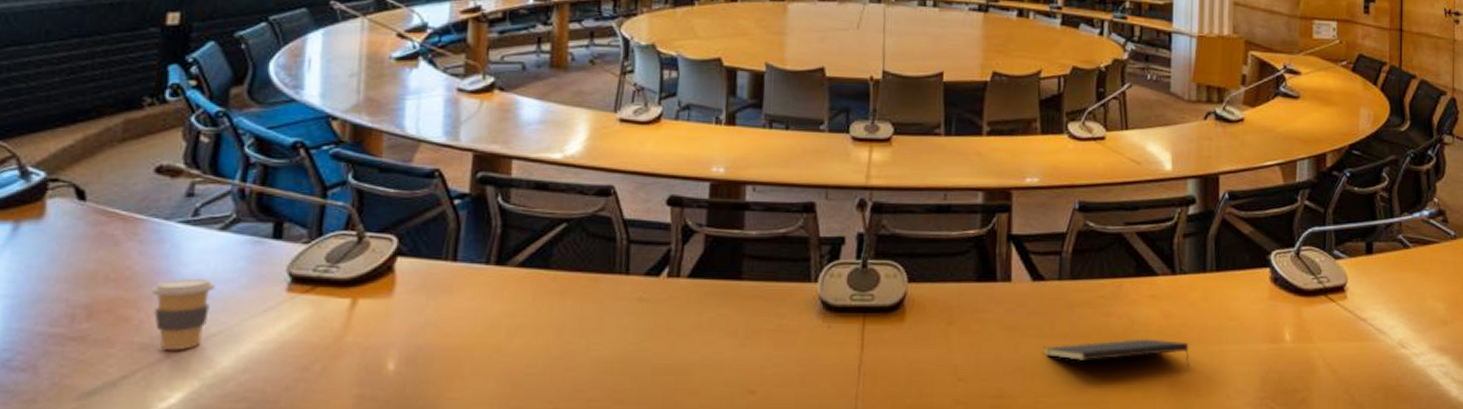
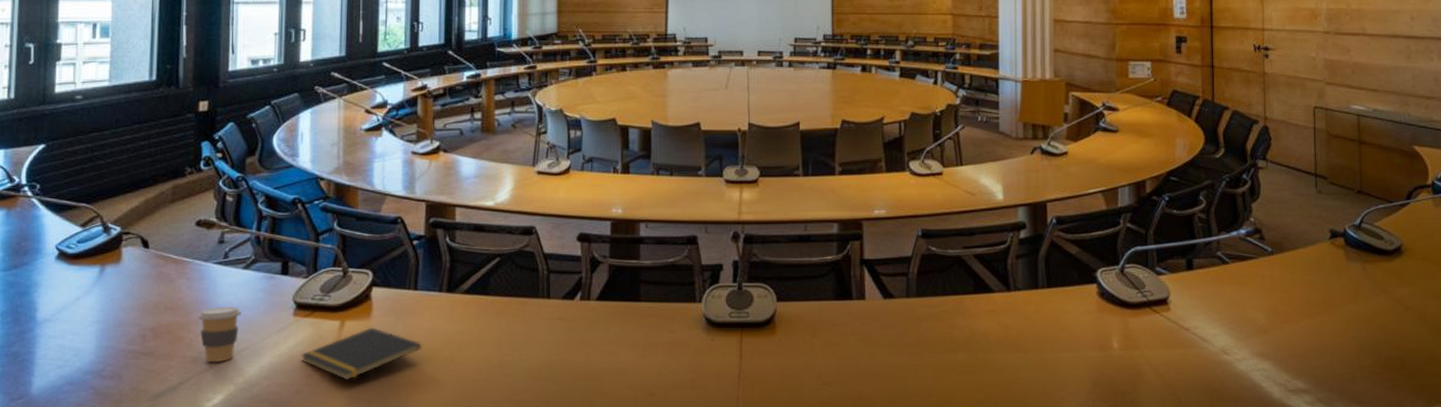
notepad: none [293,307,460,375] -> present [300,327,422,381]
notepad: present [1042,337,1190,368] -> none [894,346,1027,373]

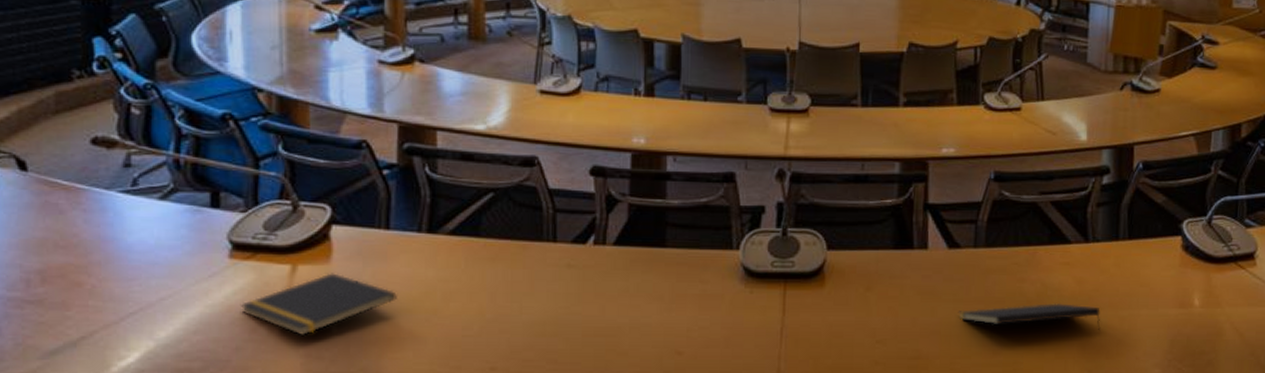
coffee cup: present [197,306,242,362] -> none [99,245,160,312]
notepad: none [894,346,1027,373] -> present [957,302,1101,331]

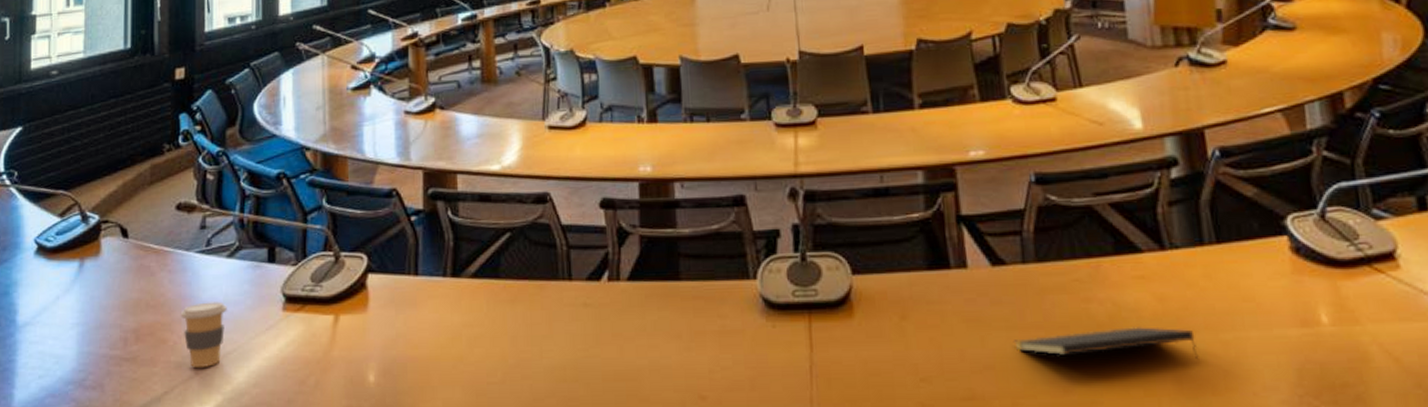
coffee cup: none [99,245,160,312] -> present [180,301,227,367]
notepad: present [240,273,397,337] -> none [291,321,426,388]

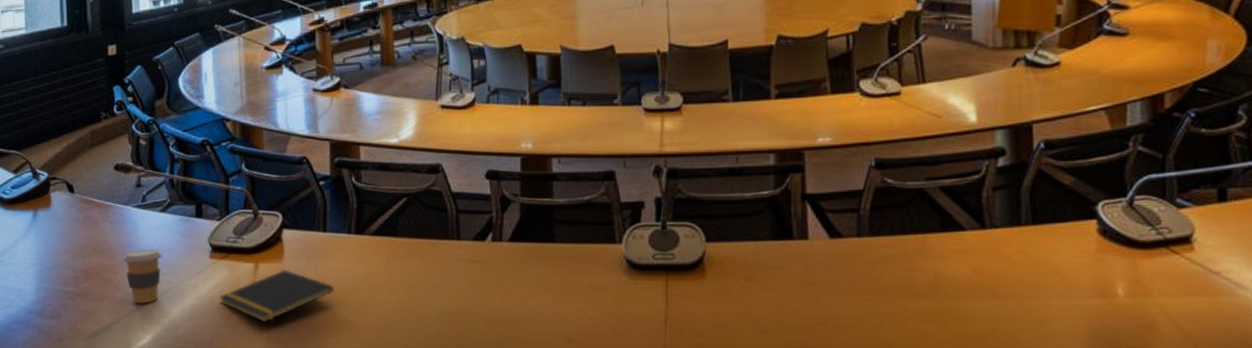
notepad: none [291,321,426,388] -> present [218,269,334,323]
notepad: present [1013,325,1199,360] -> none [843,292,1006,323]

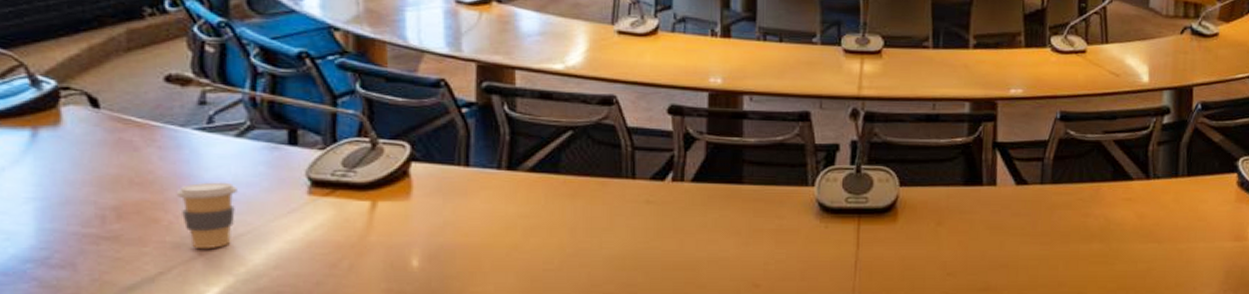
notepad: present [218,269,334,323] -> none [319,209,477,271]

